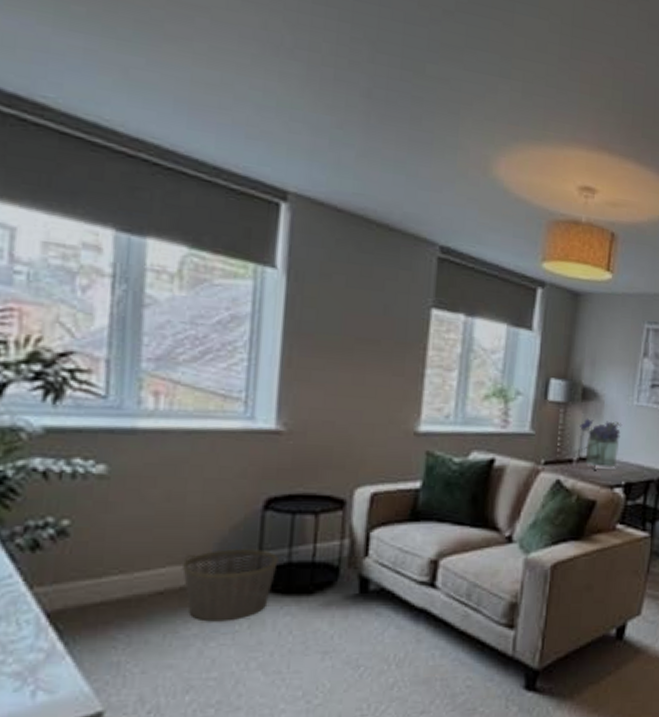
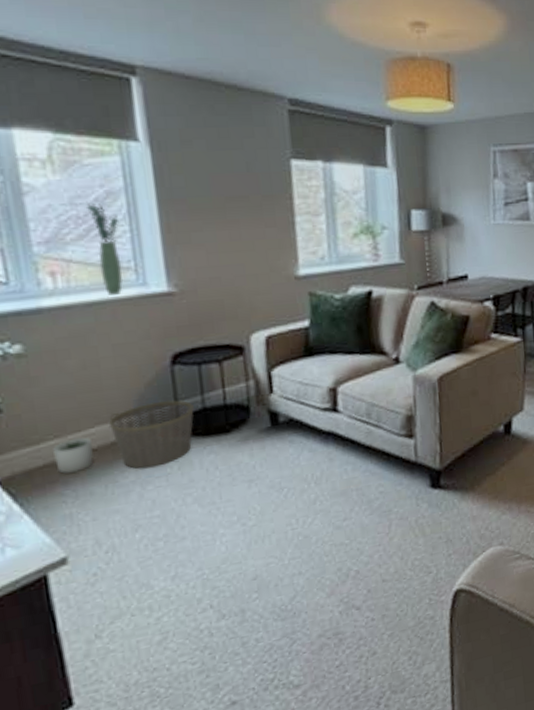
planter: none [114,576,159,616] -> present [53,437,95,474]
vase: none [207,322,238,426] -> present [86,201,124,295]
flower bouquet: present [573,418,622,471] -> none [442,241,483,289]

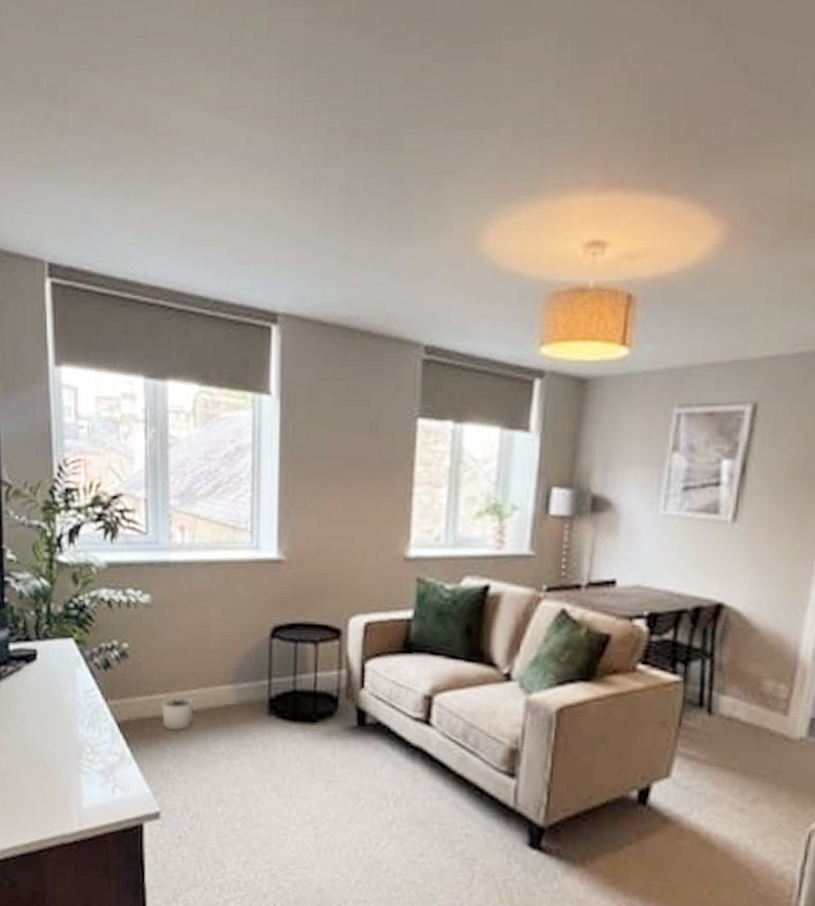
vase: present [86,201,124,295] -> none [218,456,242,556]
basket: present [109,400,194,469] -> none [210,674,285,743]

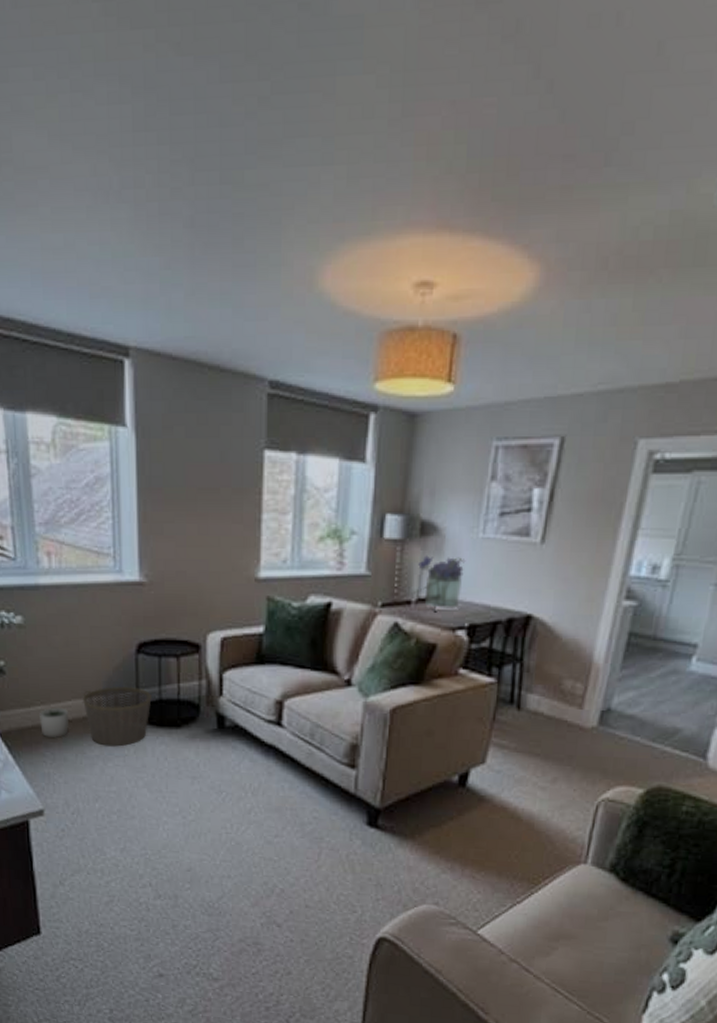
basket: none [210,674,285,743] -> present [83,686,152,747]
flower bouquet: none [581,534,644,599] -> present [411,555,466,613]

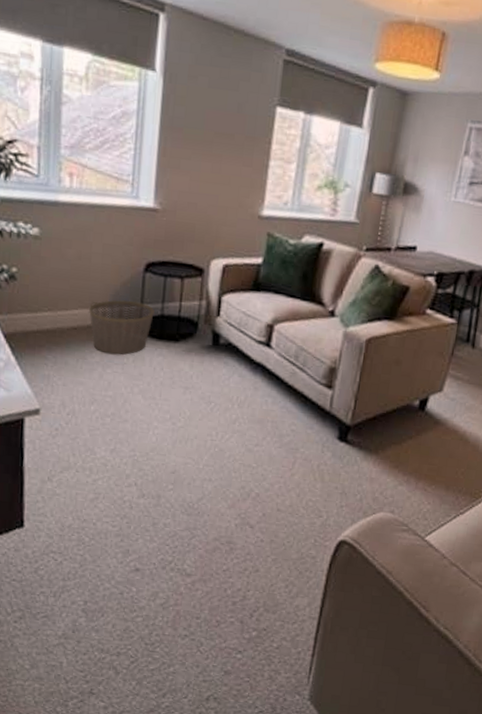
planter: present [40,707,70,739] -> none [45,314,74,344]
flower bouquet: present [411,555,466,613] -> none [391,211,439,260]

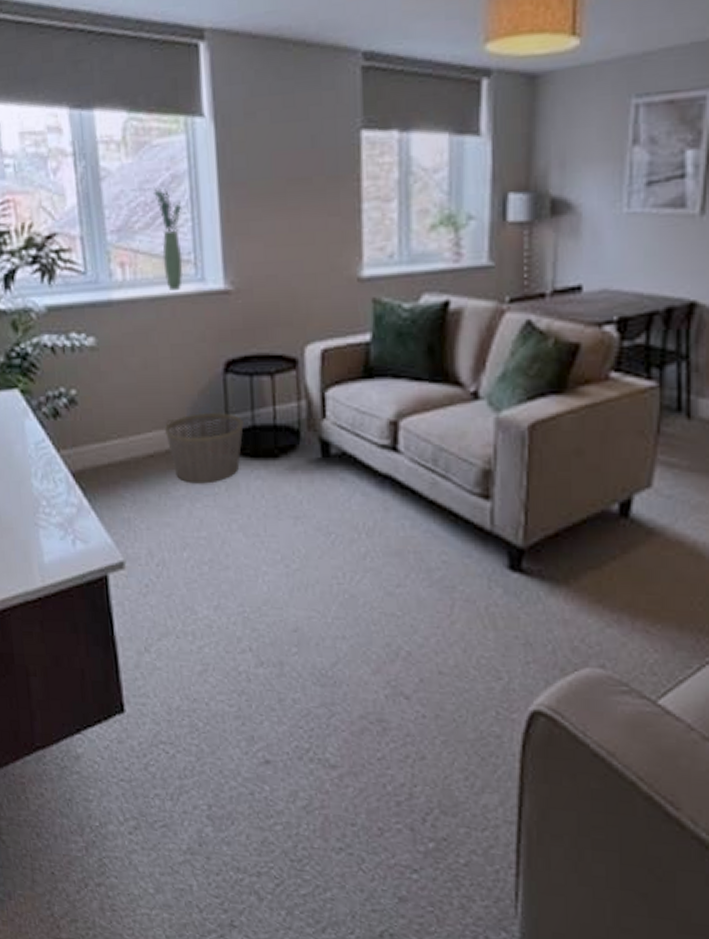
vase: none [105,117,127,202] -> present [153,186,184,290]

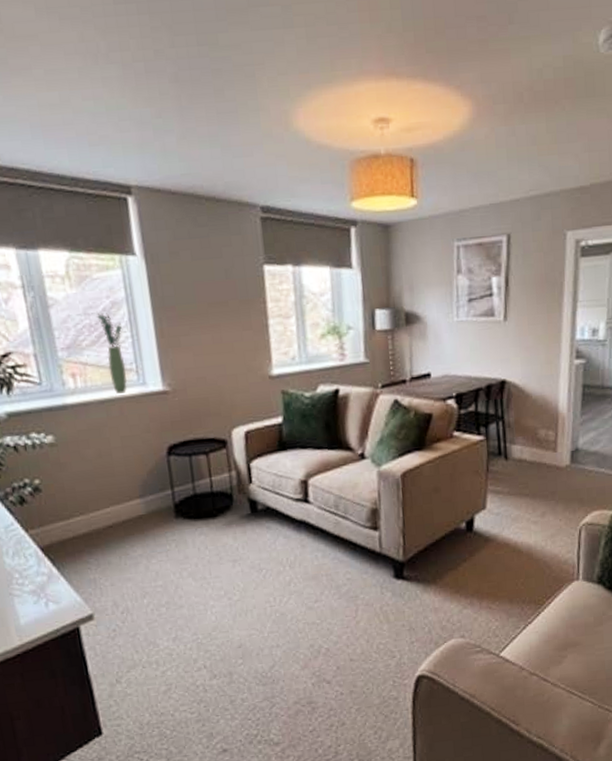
basket: present [165,411,244,484] -> none [120,486,187,545]

